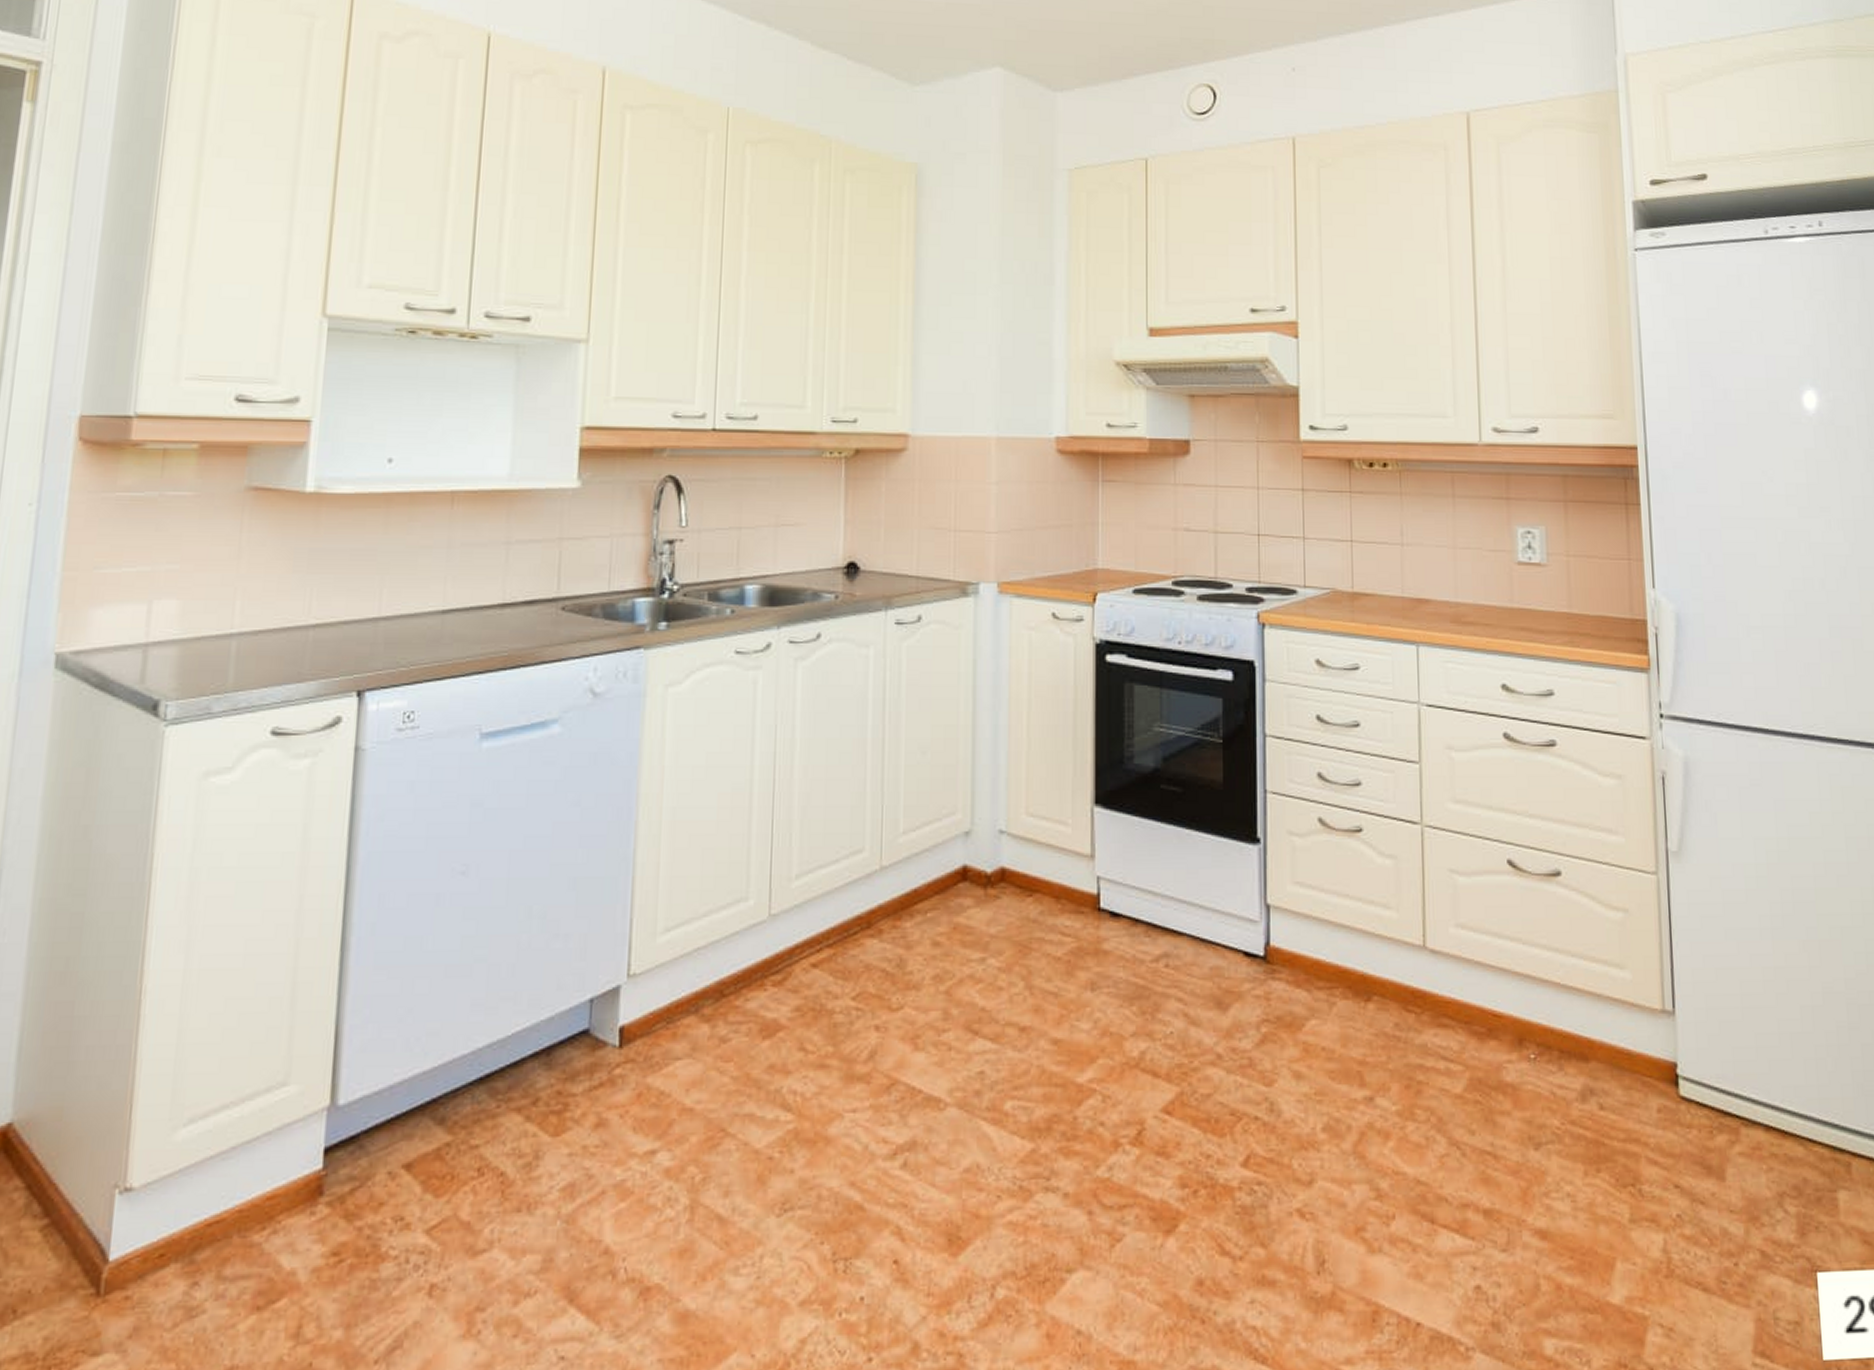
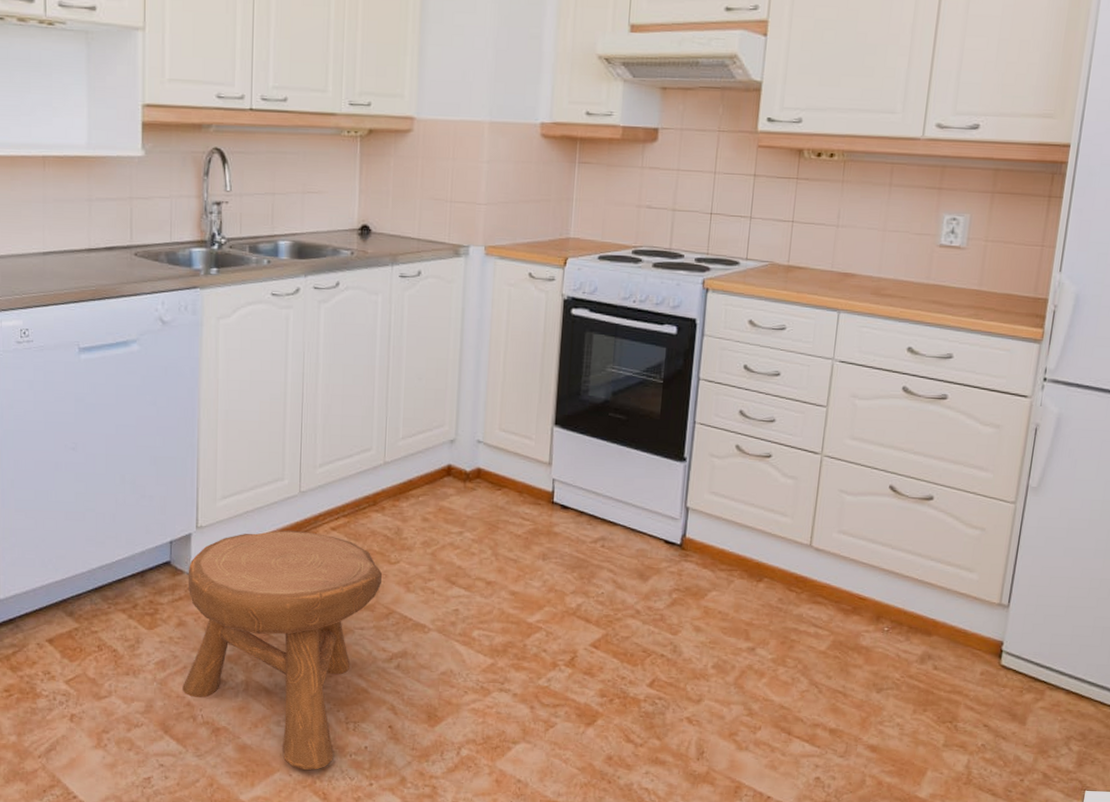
stool: none [598,971,880,1346] -> present [182,530,382,771]

